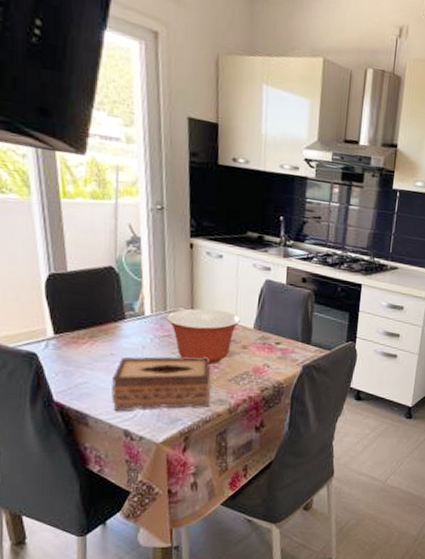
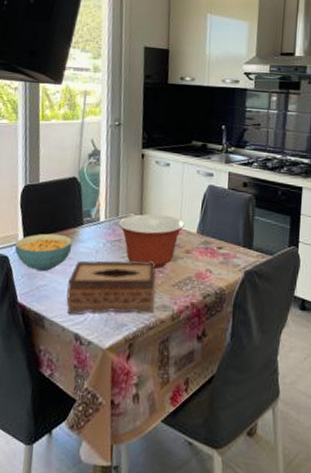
cereal bowl: none [43,328,114,369] -> present [14,233,73,272]

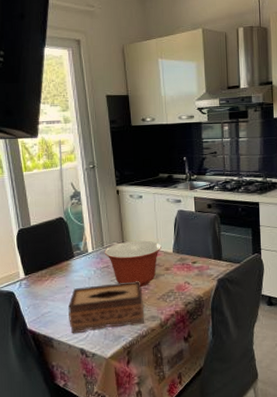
cereal bowl: present [14,233,73,272] -> none [17,267,68,301]

